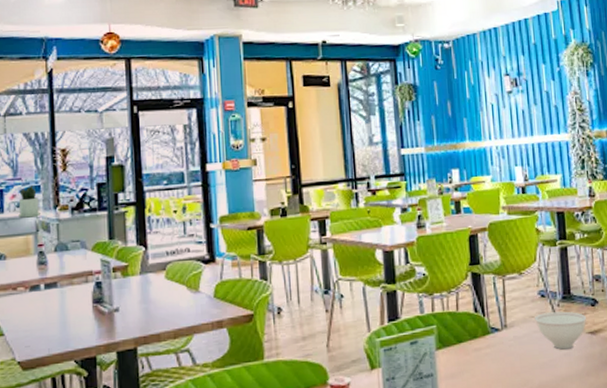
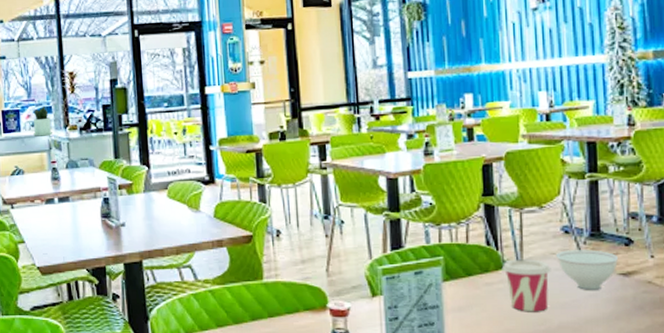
cup: none [488,323,531,374] -> present [501,259,551,312]

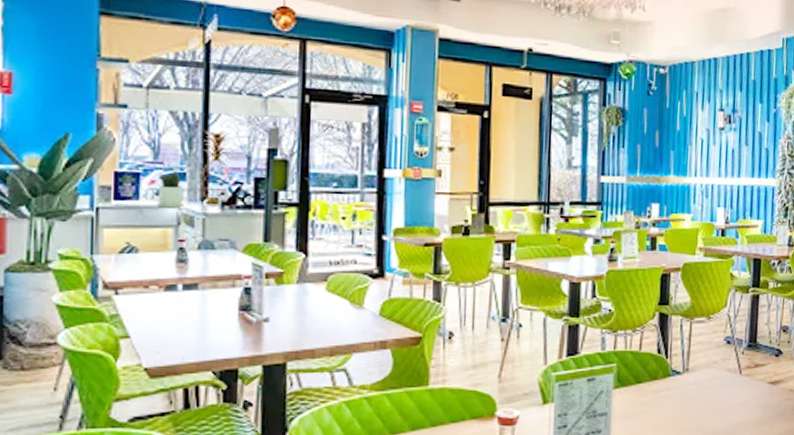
cup: present [501,259,551,312] -> none [669,367,712,419]
bowl: present [556,250,619,290] -> none [718,359,770,398]

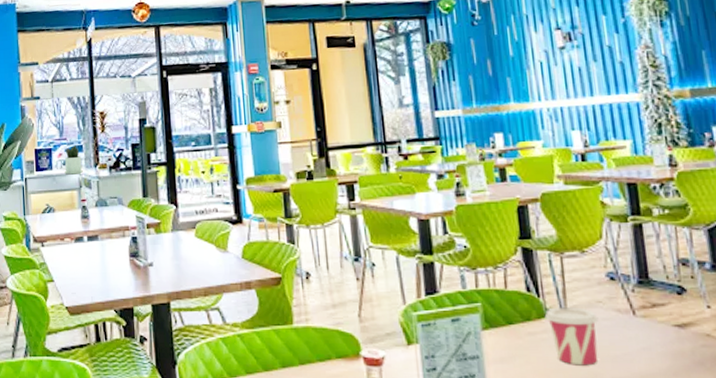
cup: none [669,367,712,419] -> present [544,307,599,366]

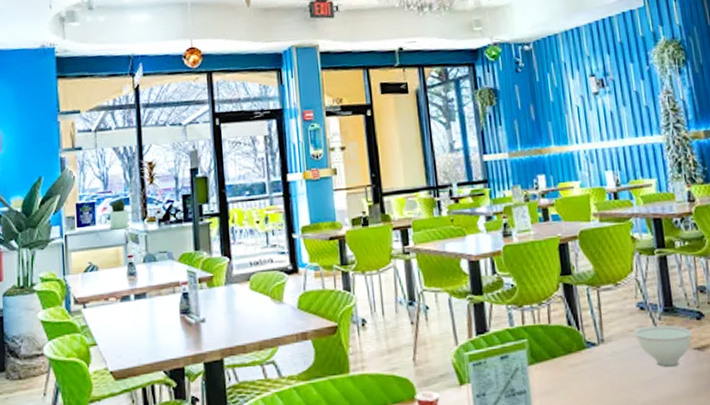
cup: present [544,307,599,366] -> none [584,337,631,393]
bowl: none [603,298,672,343] -> present [634,325,693,367]

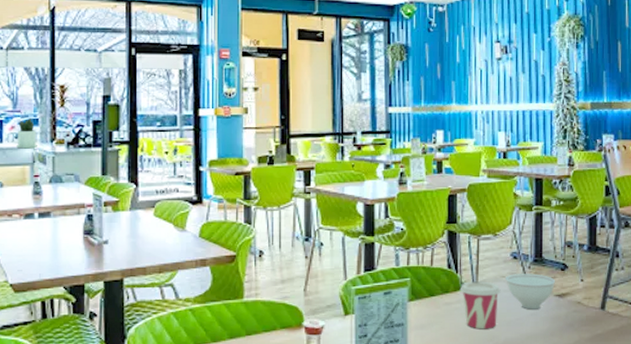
cup: none [584,337,631,393] -> present [459,281,501,329]

